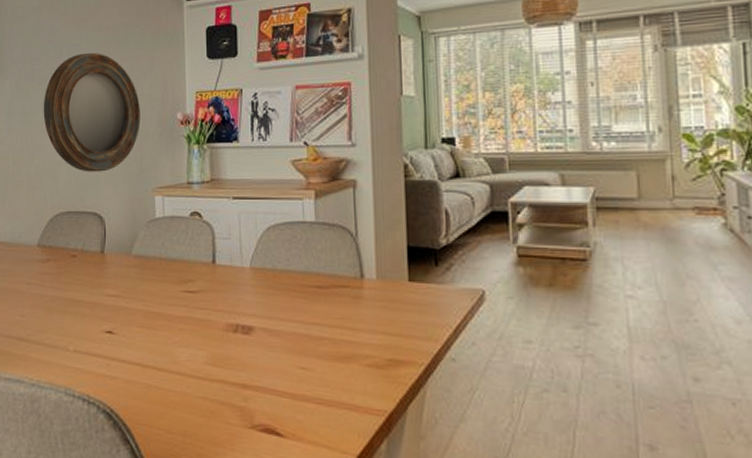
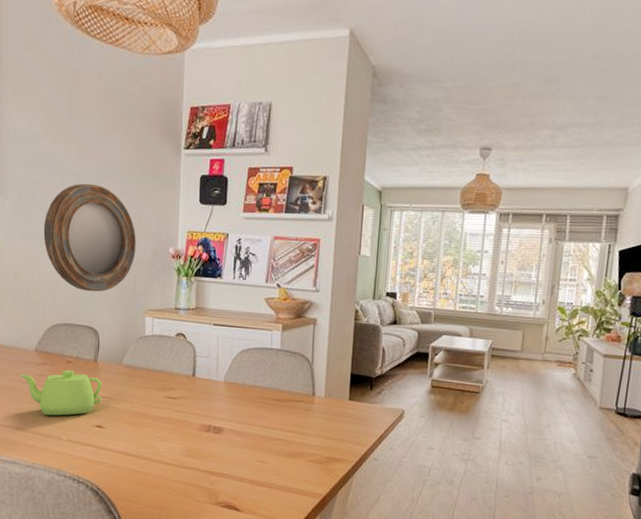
teapot: none [22,266,111,322] -> present [19,370,102,416]

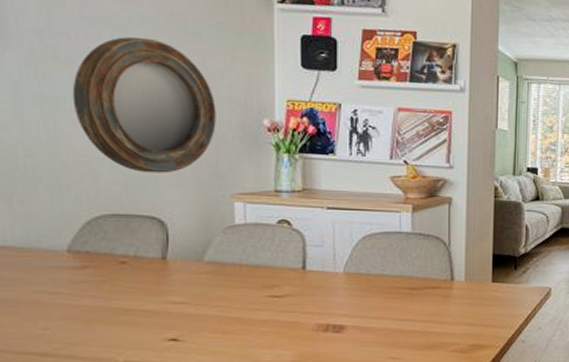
teapot: present [19,370,102,416] -> none [43,273,176,334]

